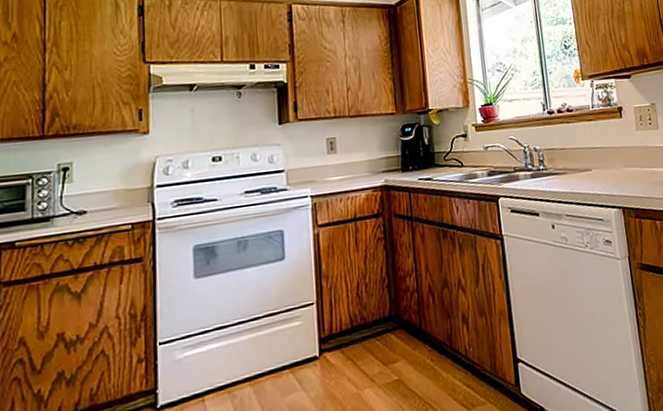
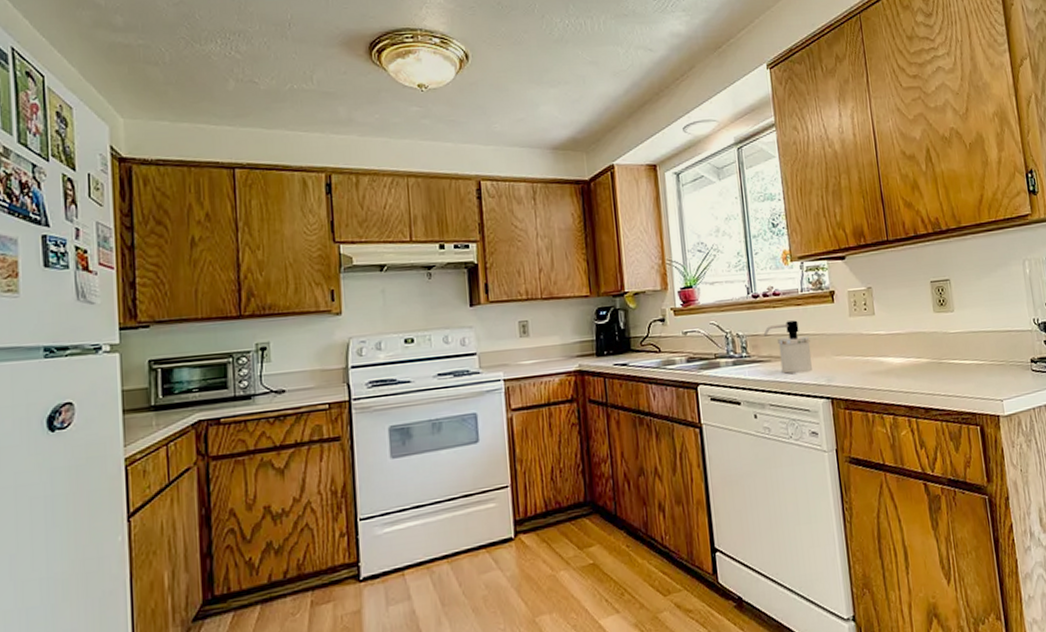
soap dispenser: none [558,134,604,185] -> present [763,320,812,374]

